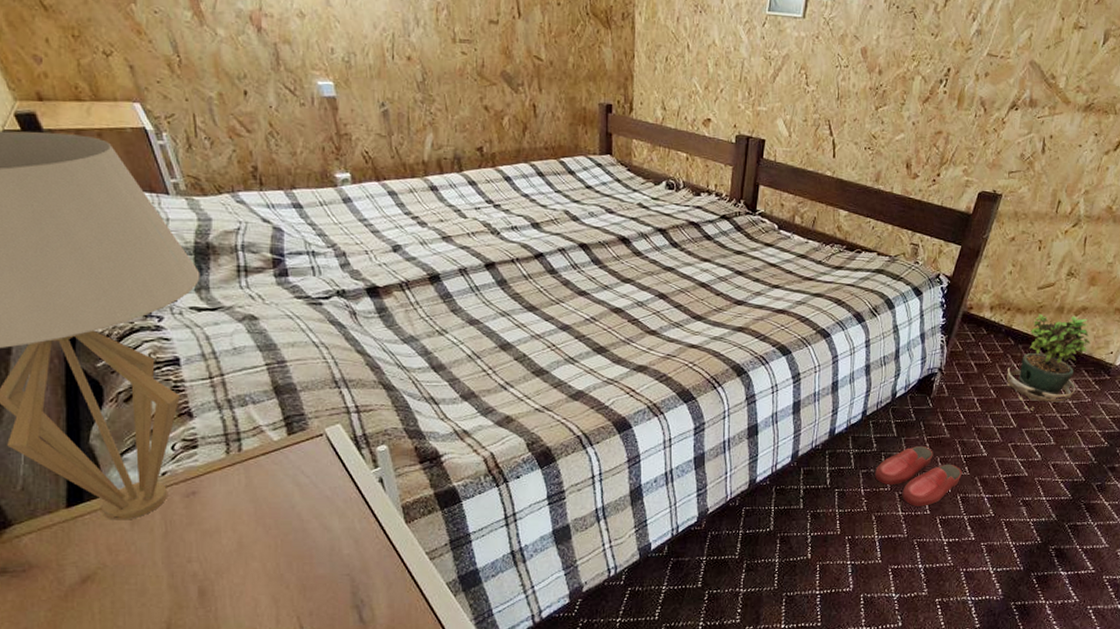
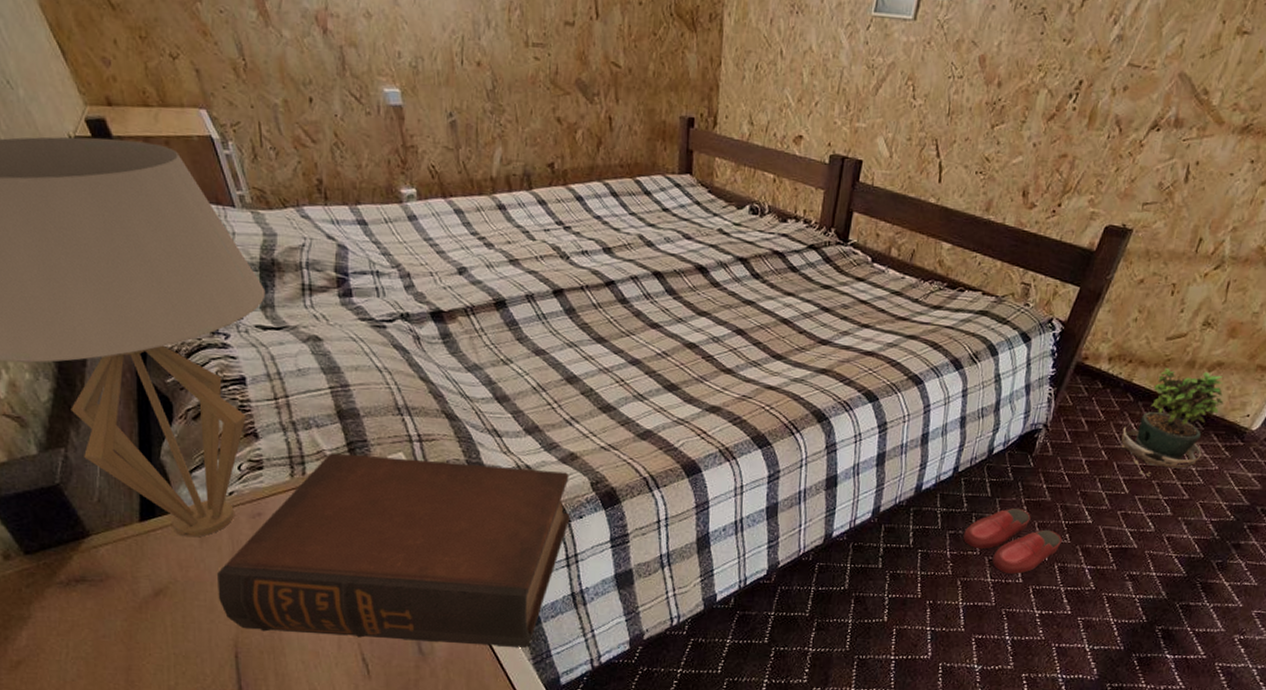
book: none [149,428,508,612] -> present [217,453,571,648]

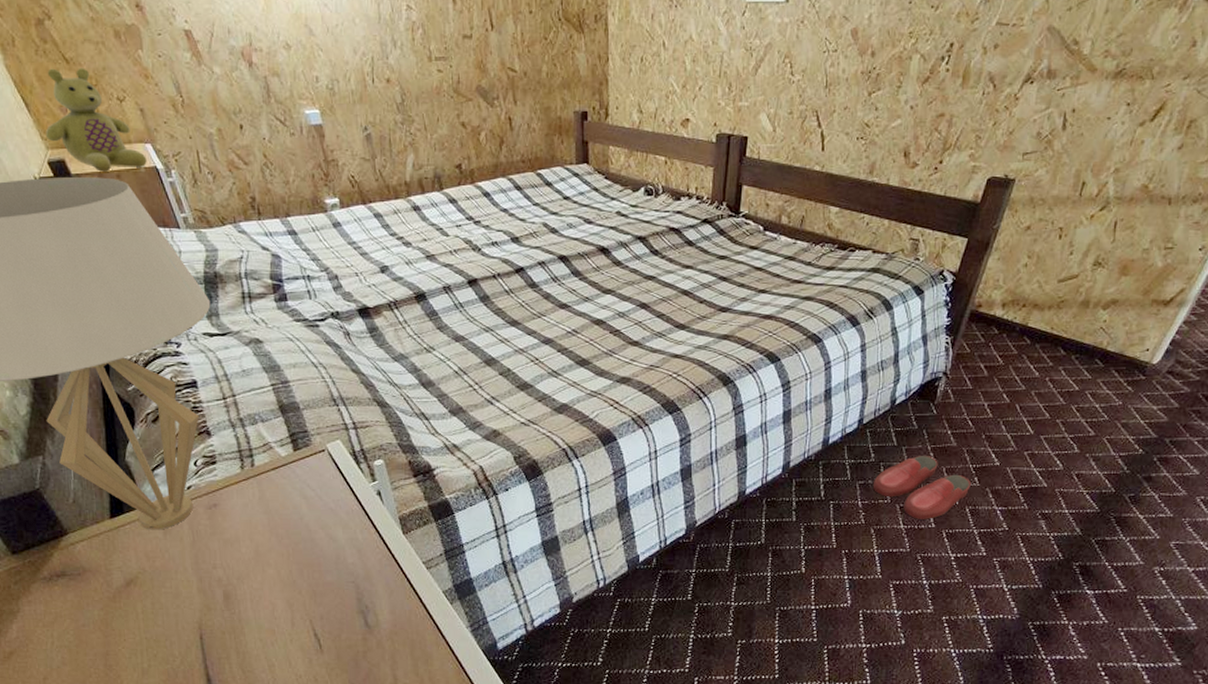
stuffed bear: none [83,13,200,138] -> present [45,68,147,173]
book: present [217,453,571,648] -> none [181,444,497,616]
potted plant: present [1120,367,1224,476] -> none [1022,309,1122,416]

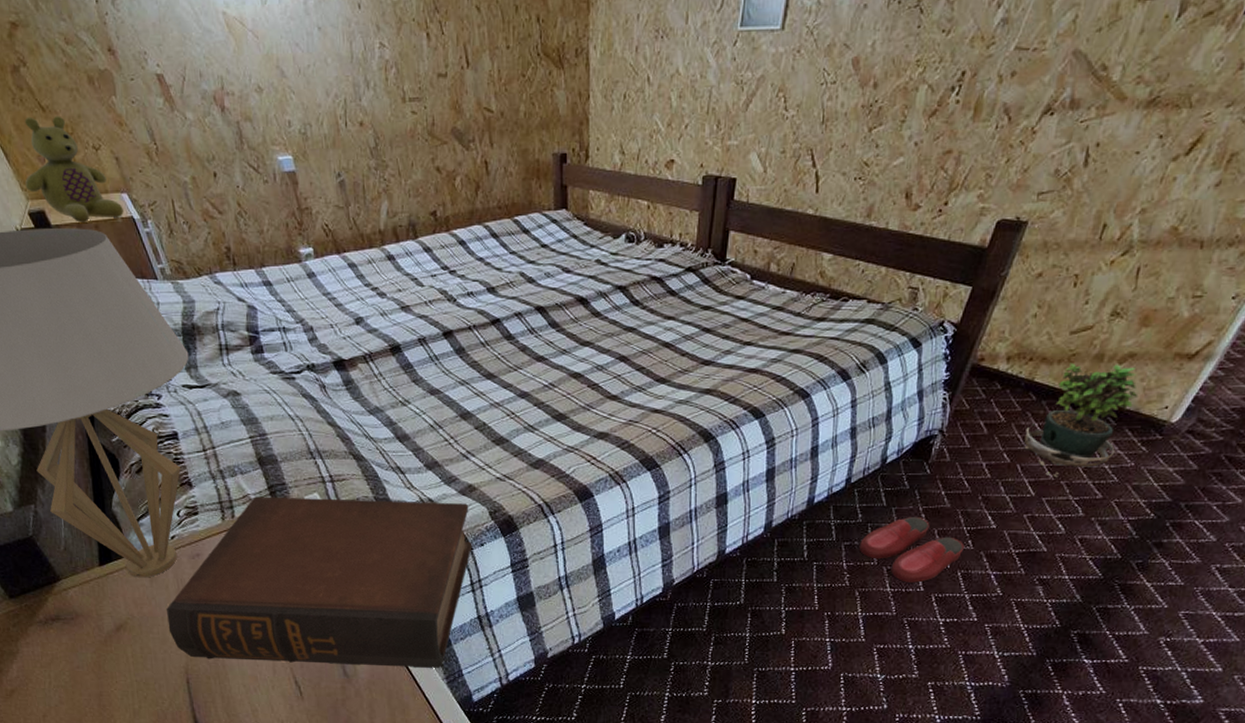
book: none [181,444,497,616] -> present [167,496,473,668]
potted plant: none [1022,309,1122,416] -> present [1024,362,1138,477]

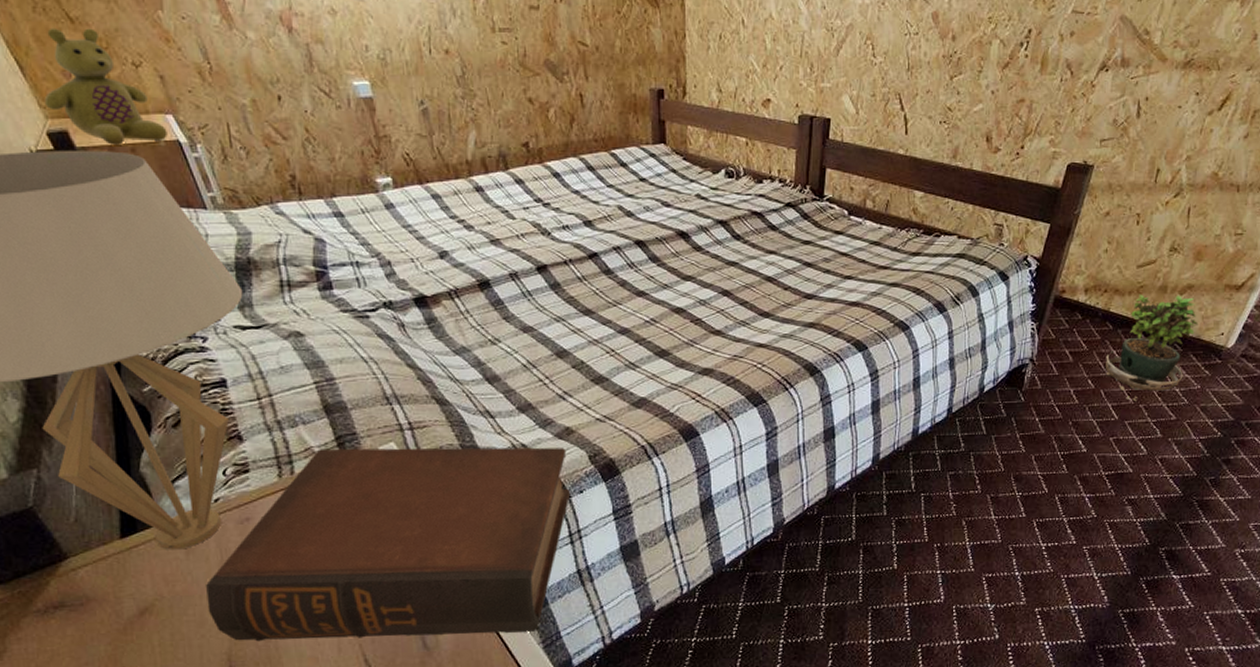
slippers: present [858,516,964,583] -> none [963,443,1059,509]

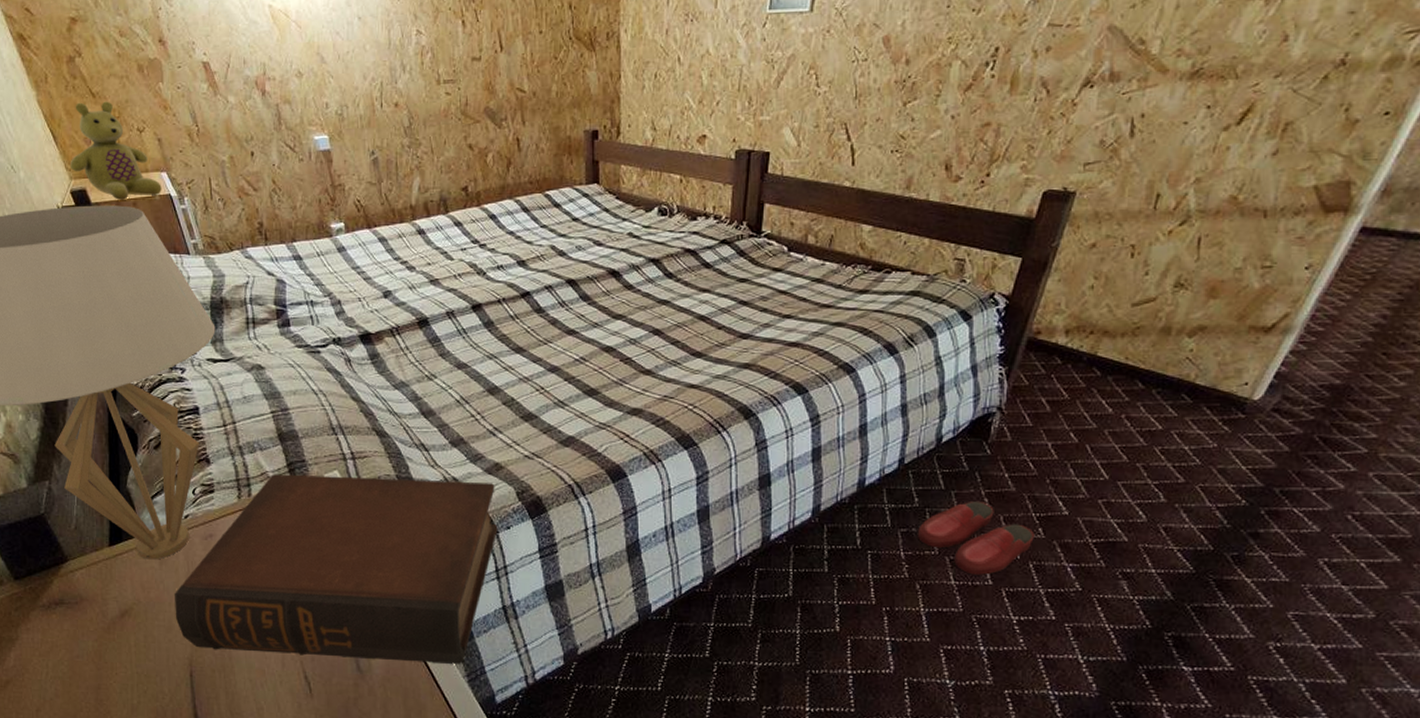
slippers: none [963,443,1059,509] -> present [917,500,1034,575]
potted plant: present [1106,294,1198,401] -> none [1092,336,1214,459]

